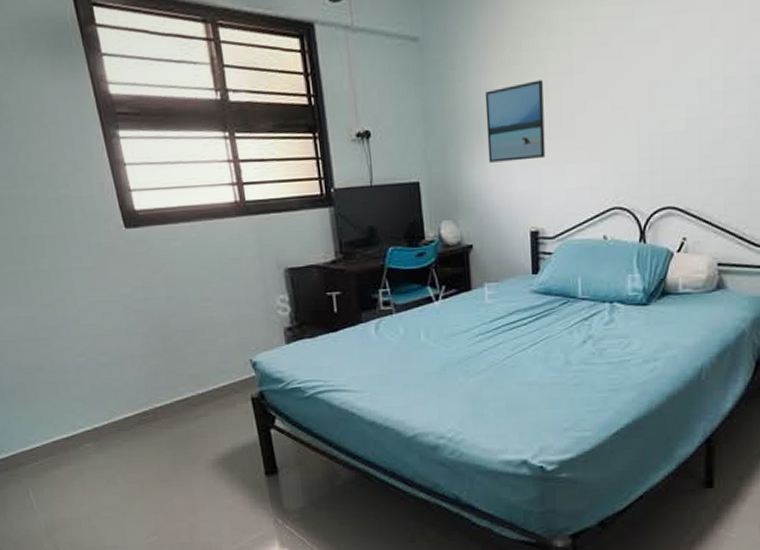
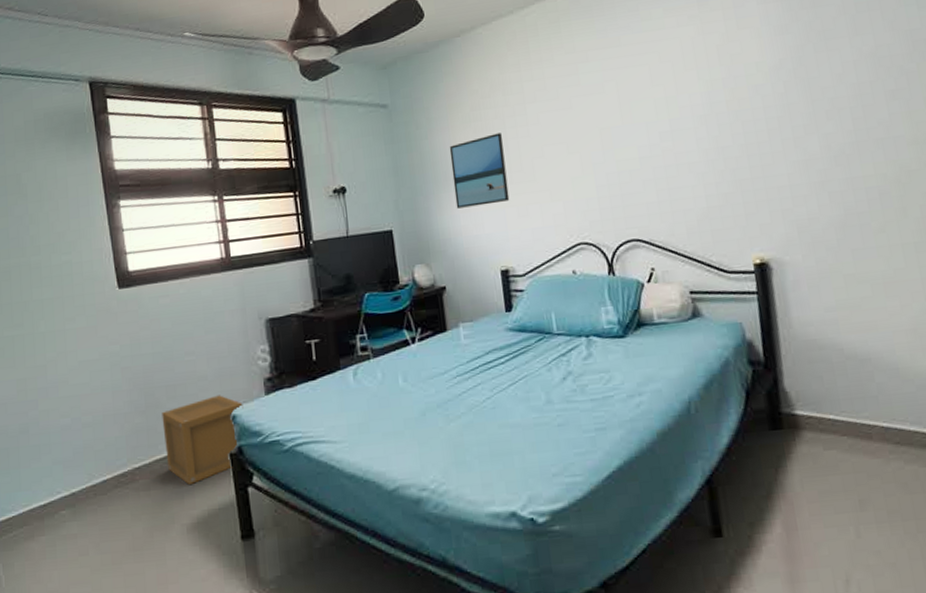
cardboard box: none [180,342,264,426] -> present [162,395,244,486]

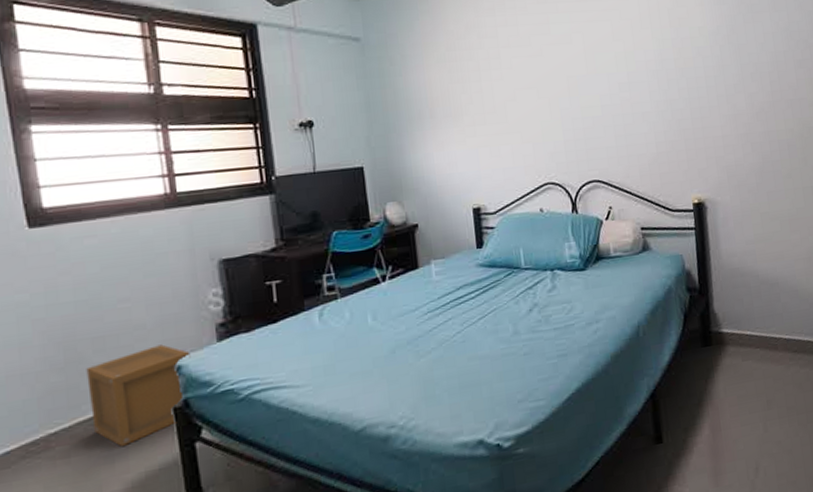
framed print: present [449,133,510,209] -> none [424,74,483,147]

